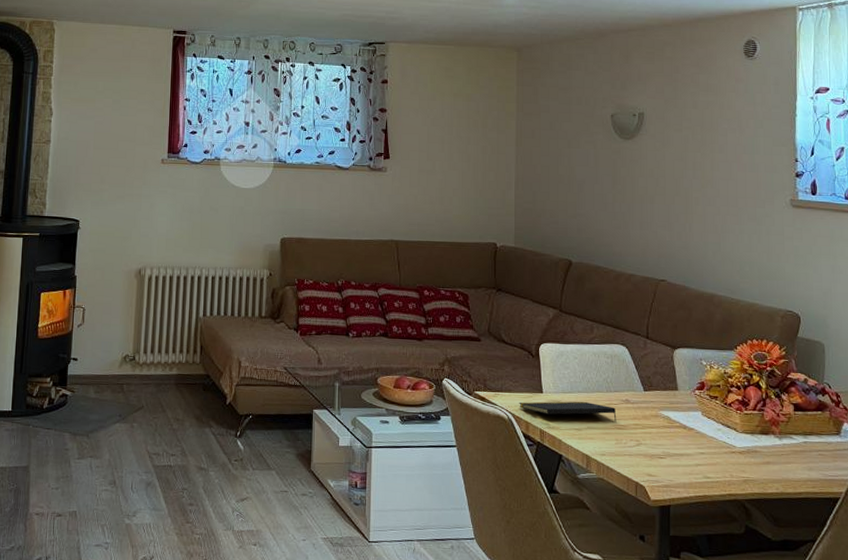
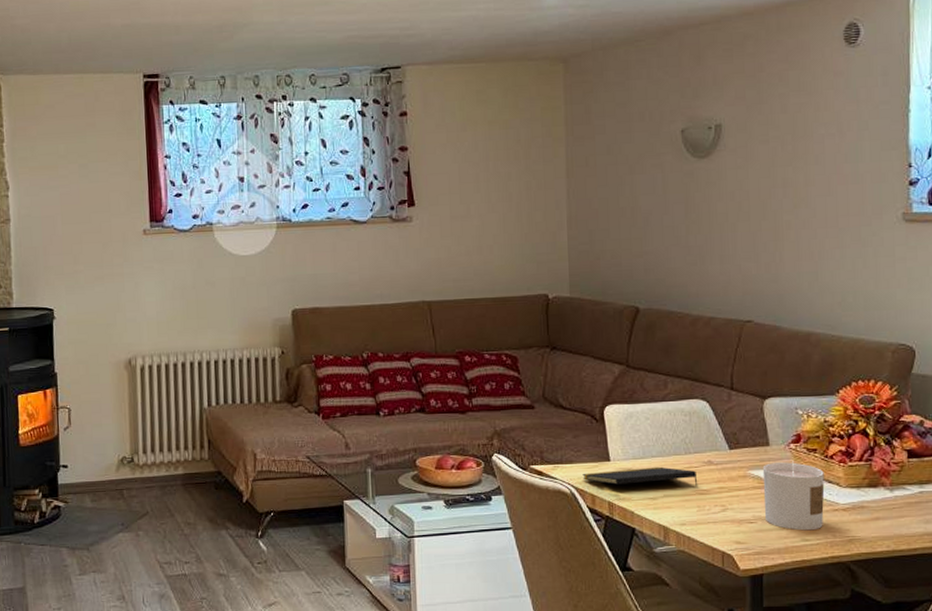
candle: none [672,405,724,469] -> present [762,461,825,531]

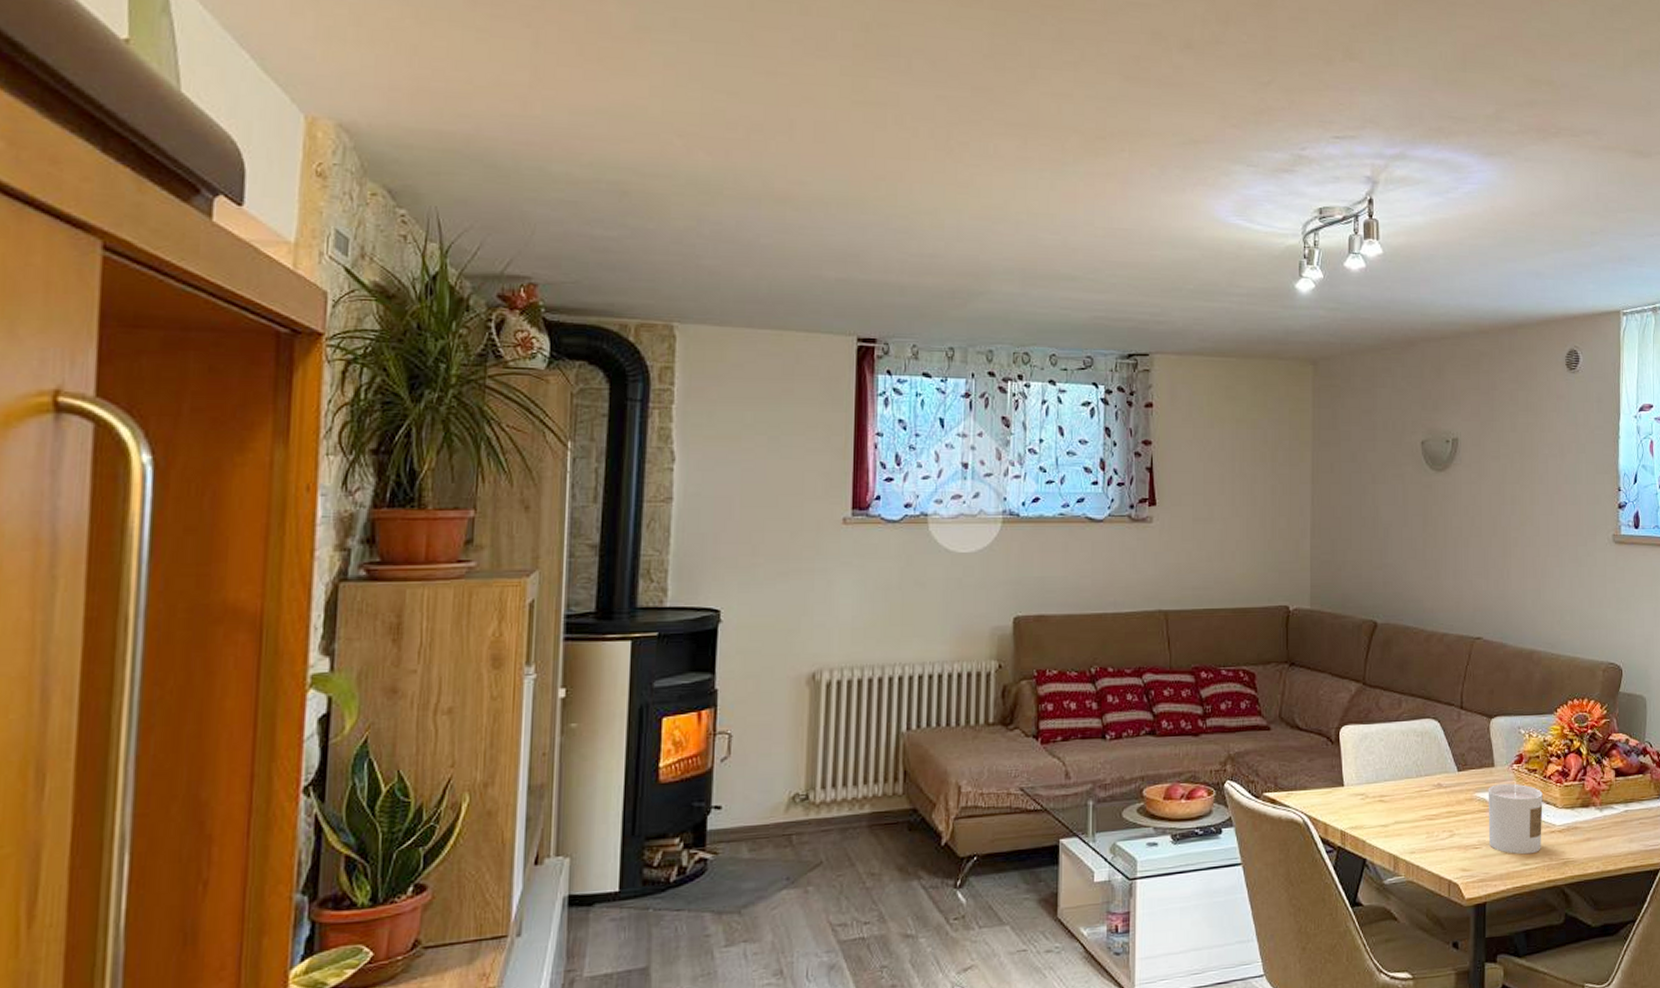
notepad: present [583,466,698,487] -> none [1316,791,1428,812]

